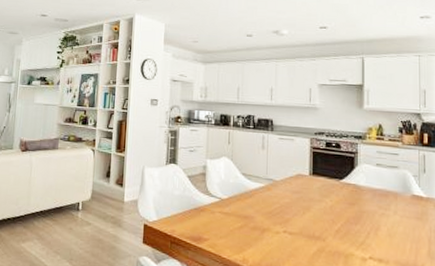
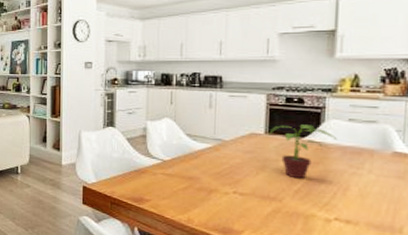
potted plant: none [312,167,368,219] -> present [268,124,337,179]

